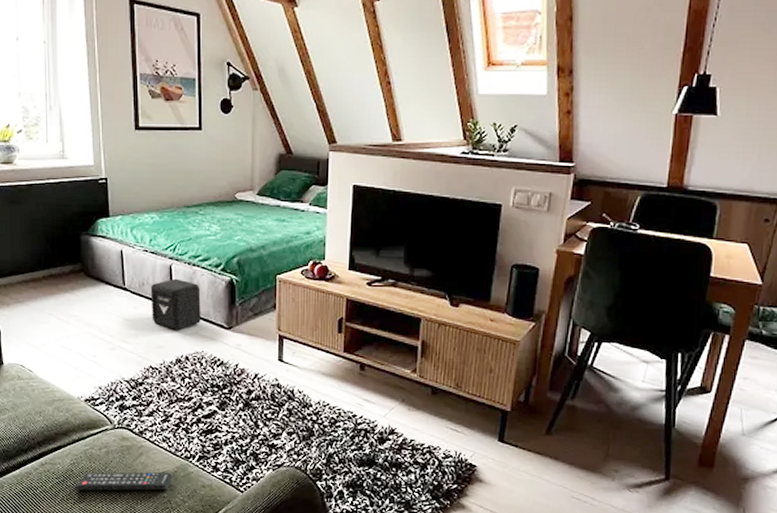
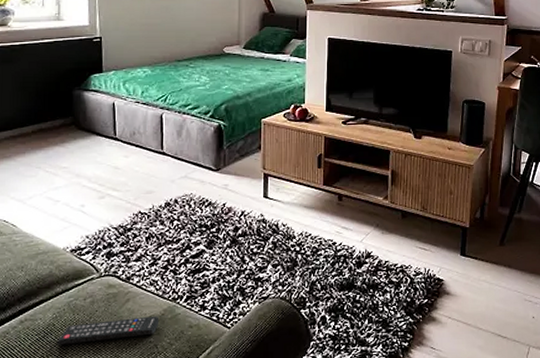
air purifier: present [150,278,201,330] -> none [141,126,190,175]

